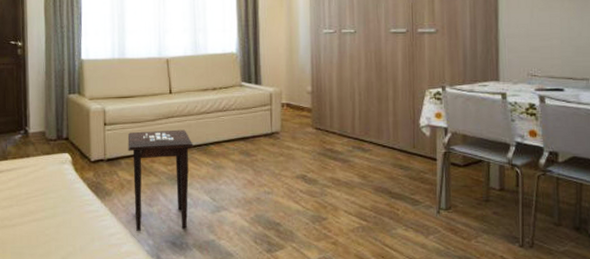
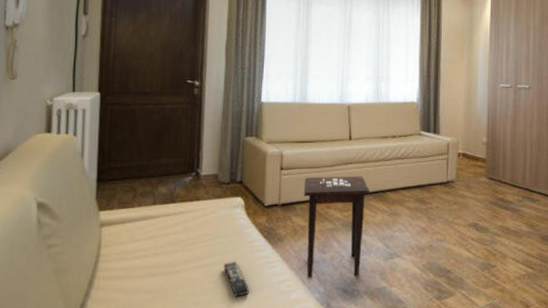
remote control: none [56,215,82,249] -> present [223,261,250,297]

